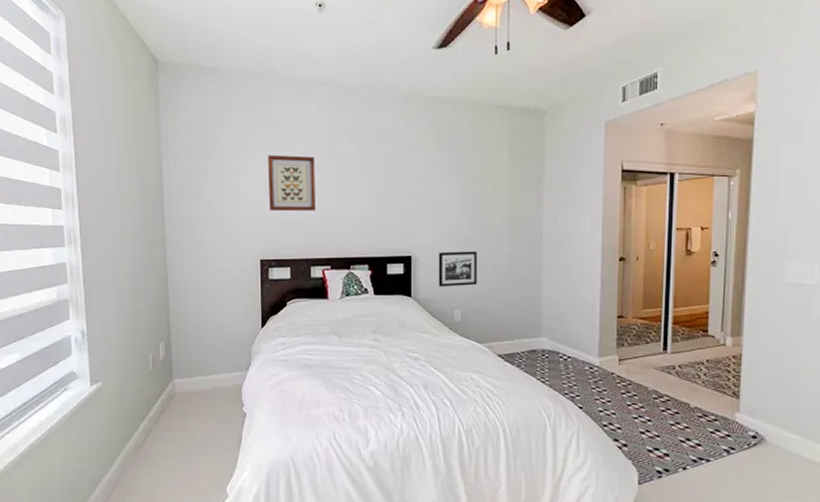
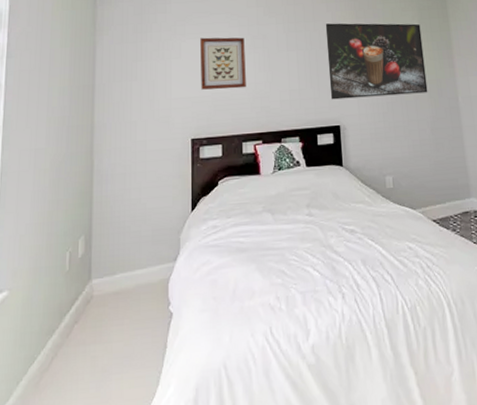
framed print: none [403,145,510,229] -> present [325,23,428,100]
picture frame: present [438,251,477,287] -> none [365,117,404,154]

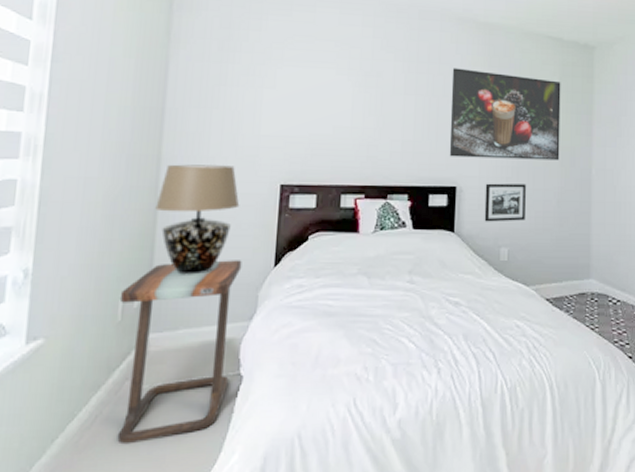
side table: none [68,208,172,383] -> present [117,260,242,445]
table lamp: none [92,127,159,226] -> present [155,164,240,275]
wall art: present [200,37,246,90] -> none [297,66,355,132]
picture frame: none [365,117,404,154] -> present [484,183,526,222]

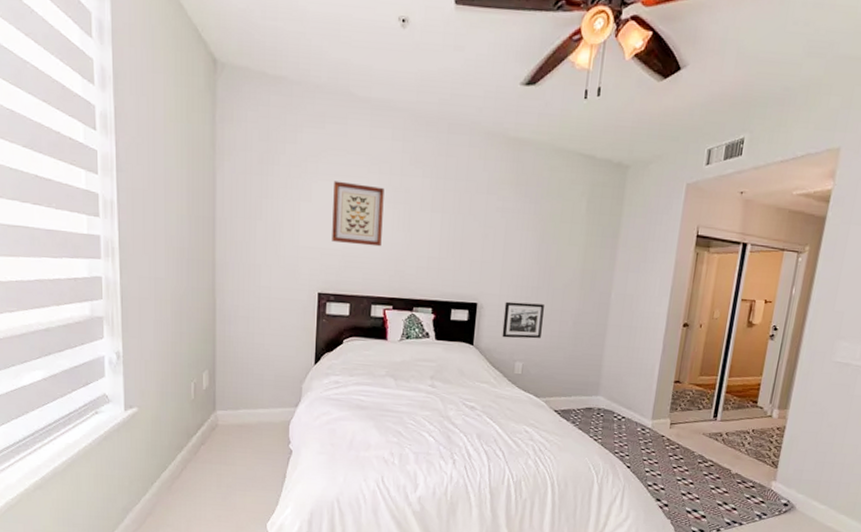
side table: present [117,260,242,445] -> none [193,355,291,492]
table lamp: present [155,164,240,275] -> none [214,270,284,367]
wall art: none [297,66,355,132] -> present [332,180,384,247]
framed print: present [449,68,561,161] -> none [472,186,589,283]

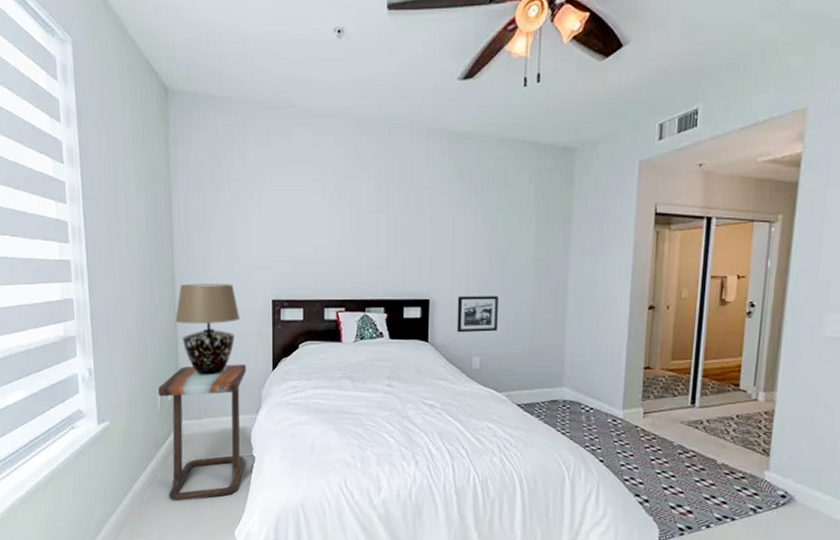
side table: none [193,355,291,492] -> present [158,364,255,502]
table lamp: none [214,270,284,367] -> present [175,284,241,376]
wall art: present [332,180,384,247] -> none [282,190,330,251]

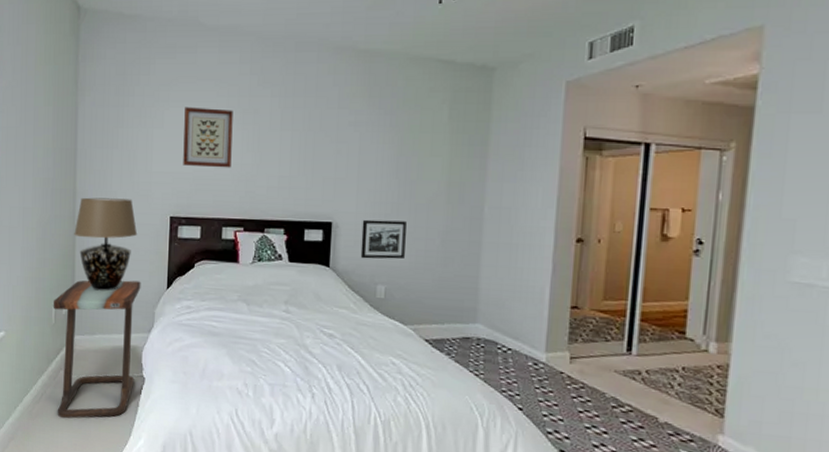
wall art: none [282,190,330,251] -> present [183,107,233,168]

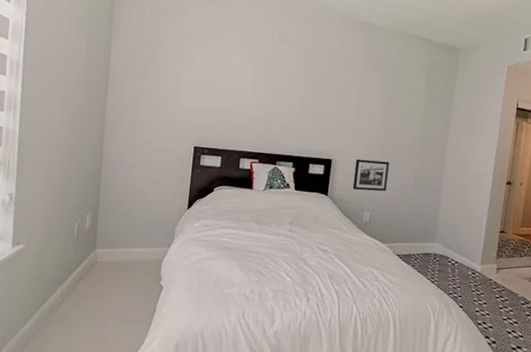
side table: present [54,280,144,419] -> none [75,199,164,324]
table lamp: present [74,197,138,291] -> none [101,124,163,210]
wall art: present [183,107,233,168] -> none [208,52,256,109]

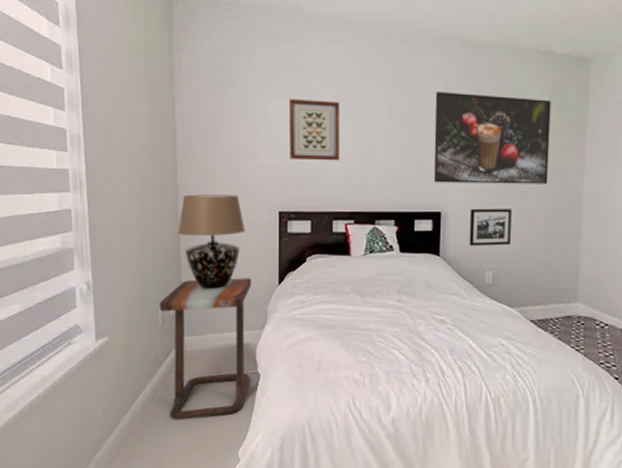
side table: none [75,199,164,324] -> present [160,278,259,421]
table lamp: none [101,124,163,210] -> present [178,194,246,290]
wall art: none [208,52,256,109] -> present [289,98,340,161]
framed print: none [328,61,428,145] -> present [433,92,551,184]

